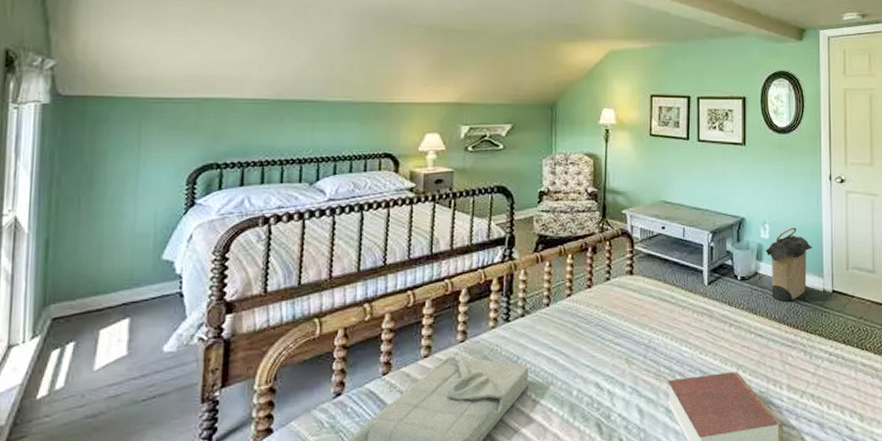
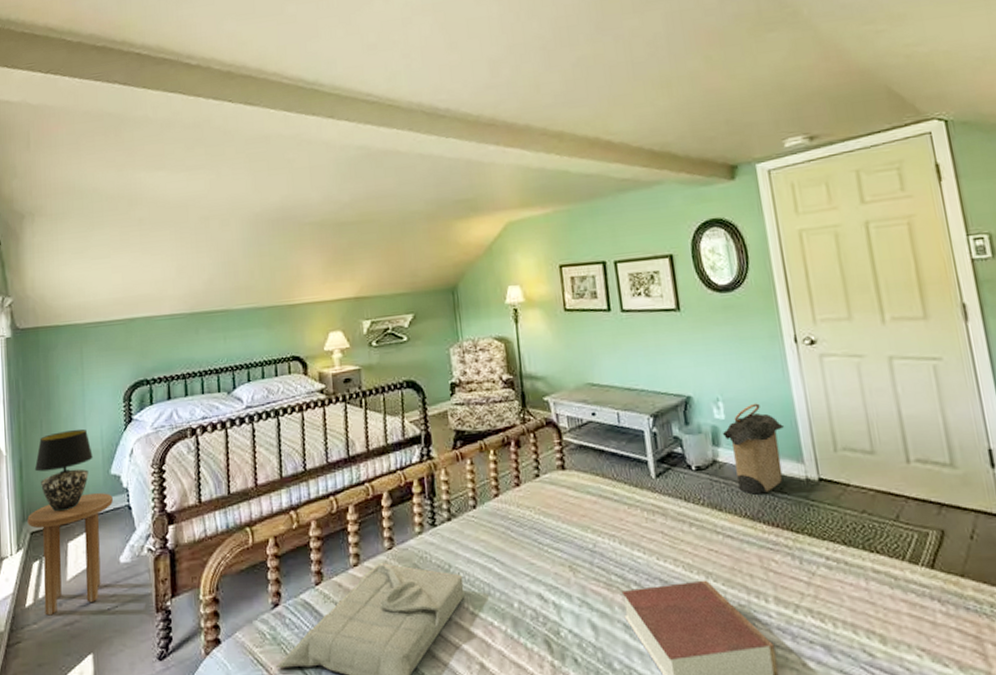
side table: none [49,279,162,408] -> present [27,493,113,616]
table lamp: none [64,209,142,297] -> present [34,429,93,512]

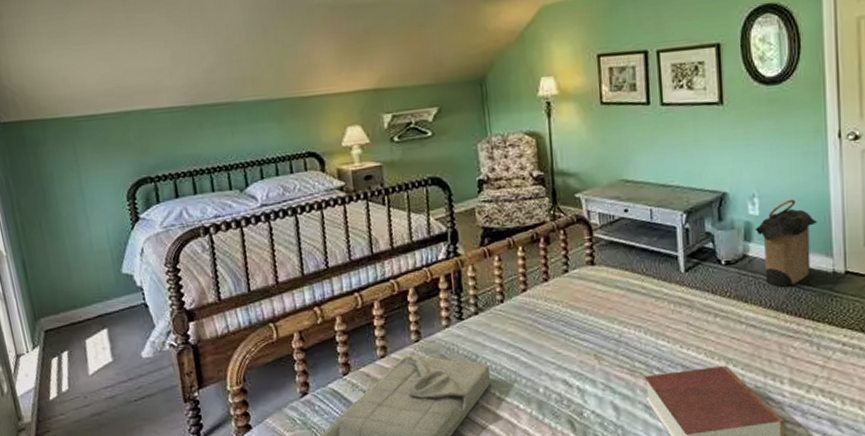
side table: present [27,493,113,616] -> none [39,292,128,407]
table lamp: present [34,429,93,512] -> none [39,228,101,311]

